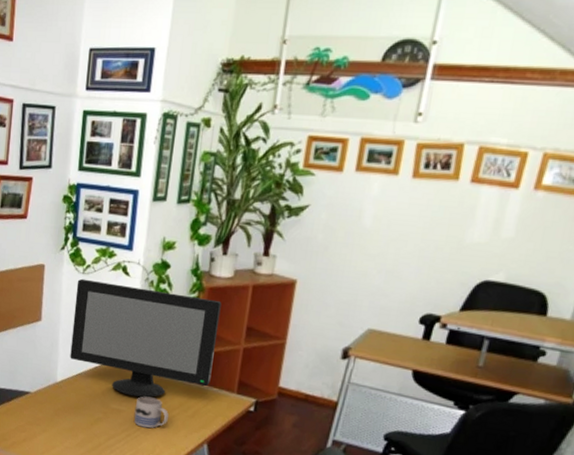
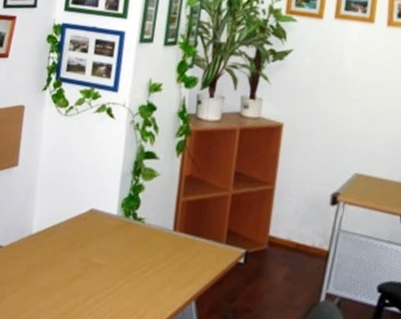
computer monitor: present [70,278,222,398] -> none [47,120,209,250]
mug: present [134,396,169,429] -> none [115,249,154,285]

